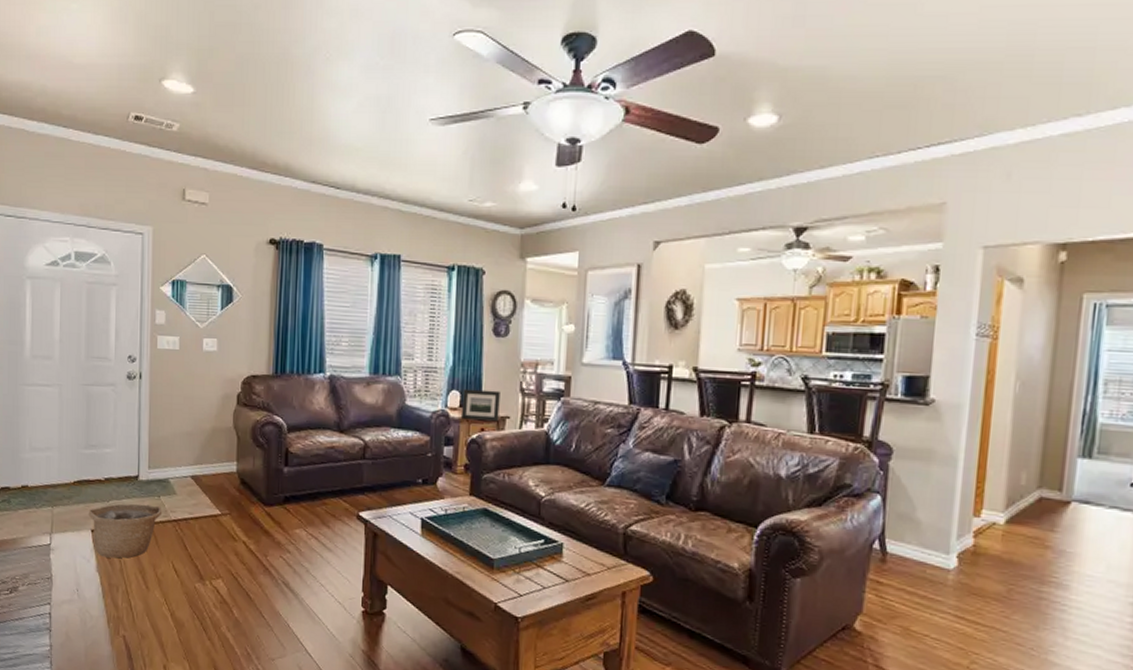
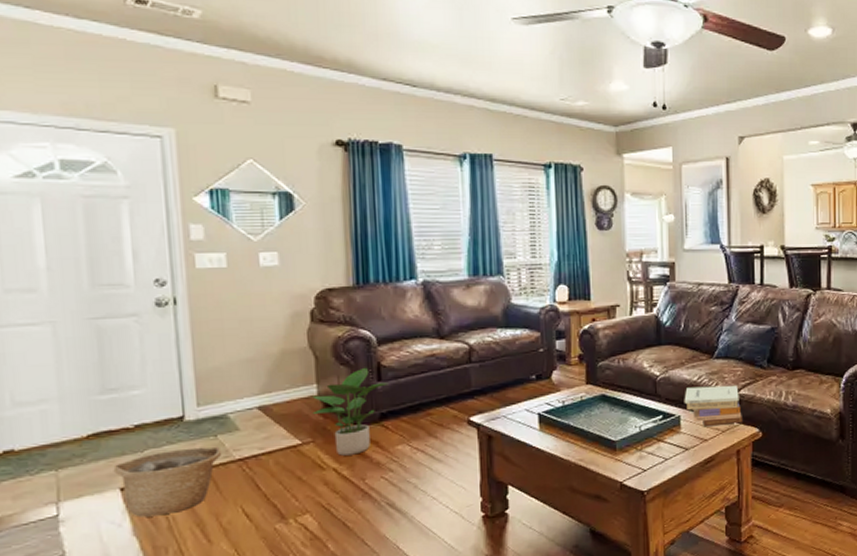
potted plant: none [231,451,294,532] -> present [311,367,389,456]
picture frame: present [460,388,500,422] -> none [570,281,609,312]
books: none [568,514,633,563] -> present [684,385,744,427]

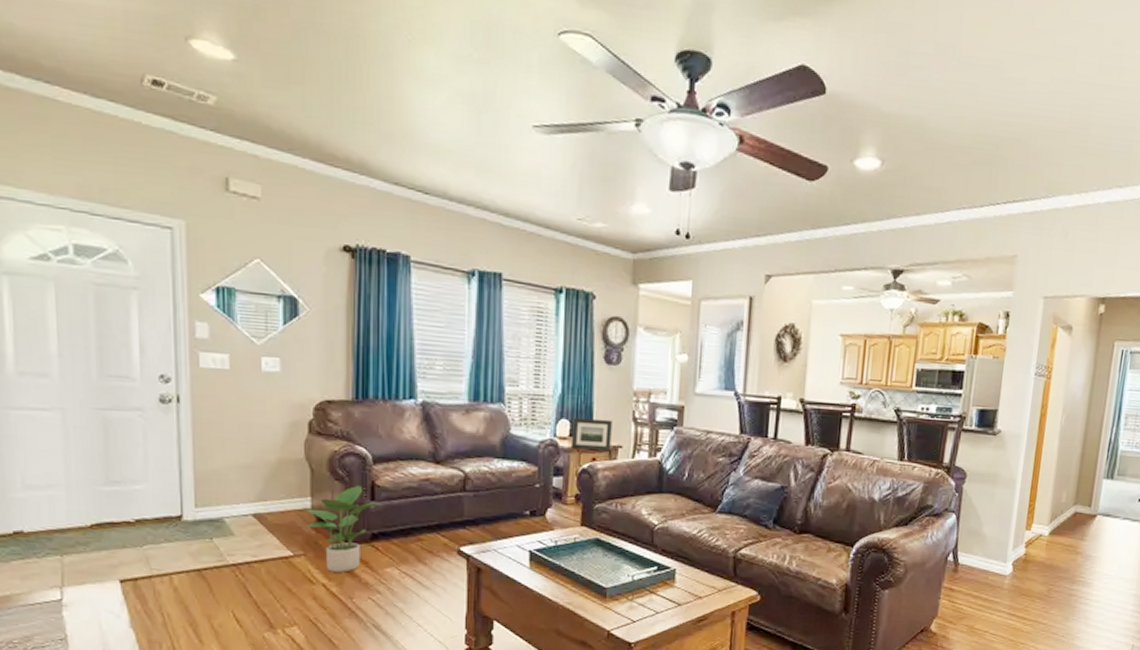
basket: present [113,446,222,518] -> none [114,547,217,611]
picture frame: none [570,281,609,312] -> present [570,417,612,452]
books: present [684,385,744,427] -> none [681,540,742,584]

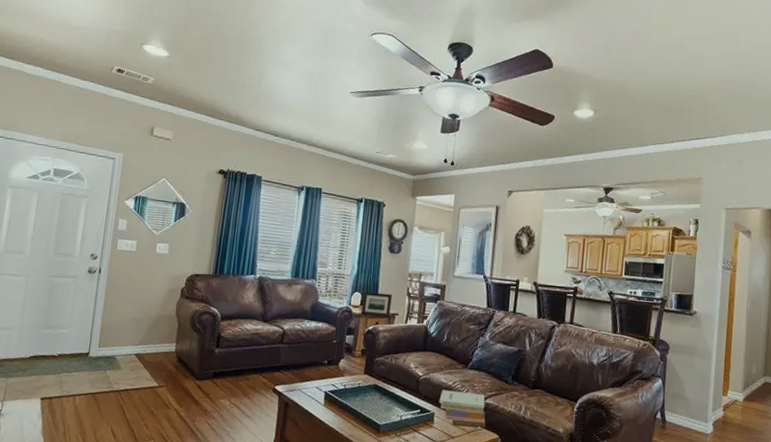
potted plant: present [305,485,382,573] -> none [169,335,223,401]
books: none [681,540,742,584] -> present [439,390,487,428]

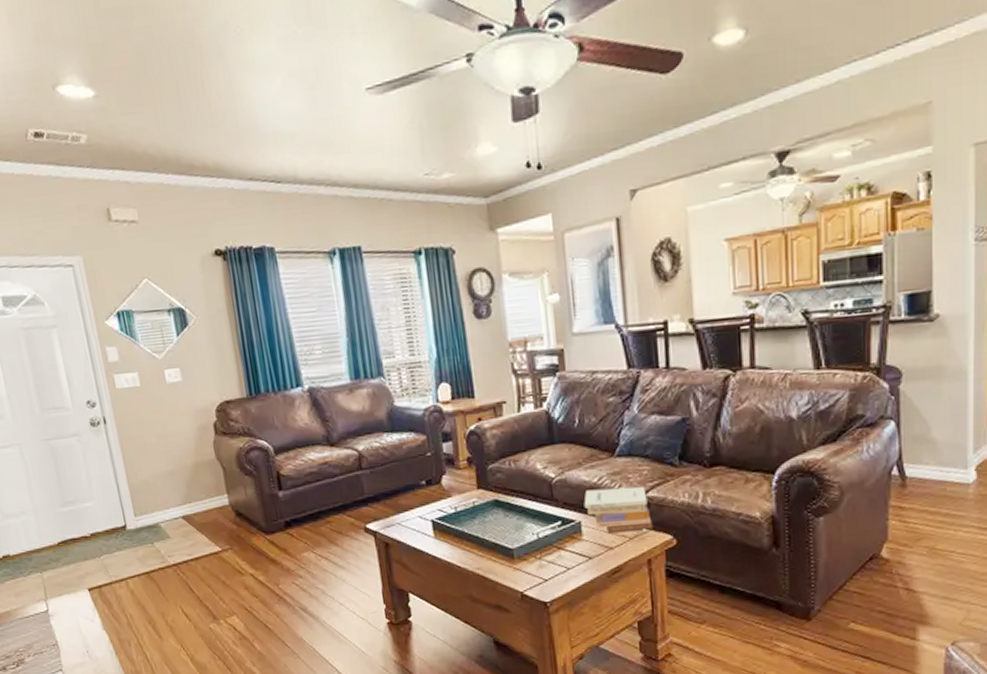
picture frame: present [360,291,392,318] -> none [452,376,495,412]

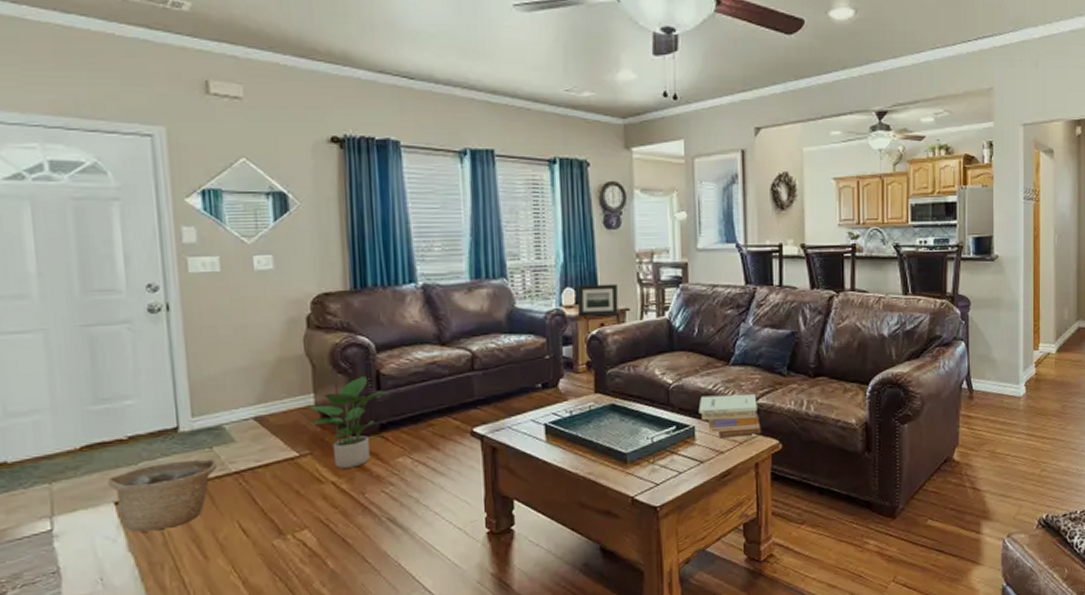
basket: none [80,552,160,614] -> present [107,458,218,533]
potted plant: none [224,476,289,562] -> present [308,375,388,469]
picture frame: none [452,376,495,412] -> present [577,283,618,317]

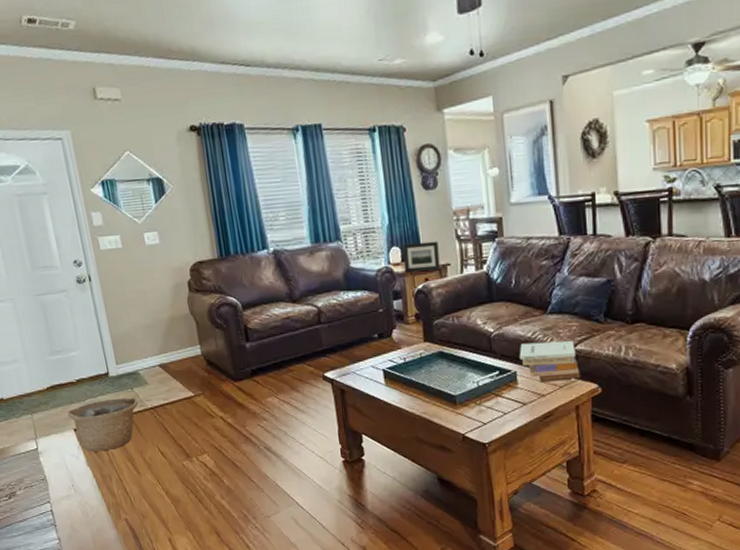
potted plant: present [308,375,388,469] -> none [197,329,255,406]

